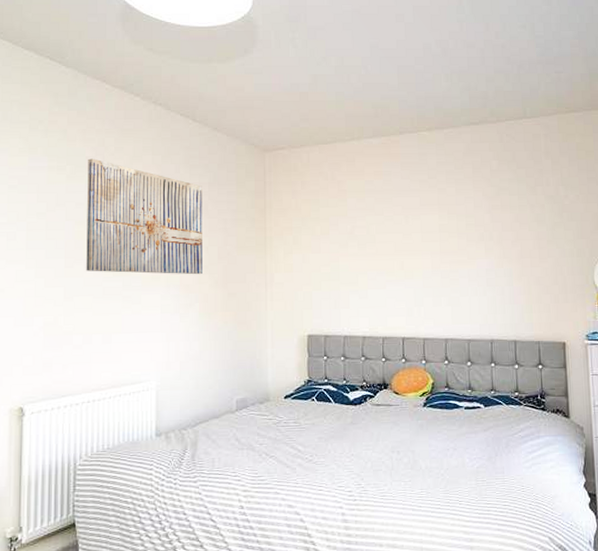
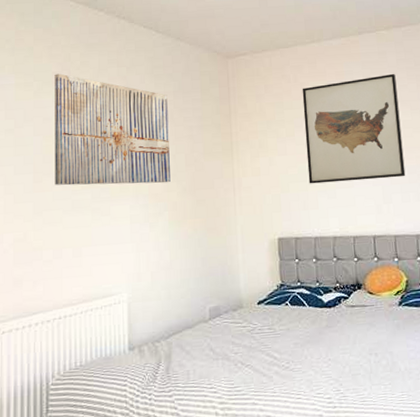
wall art: none [339,177,439,283] -> present [302,74,406,184]

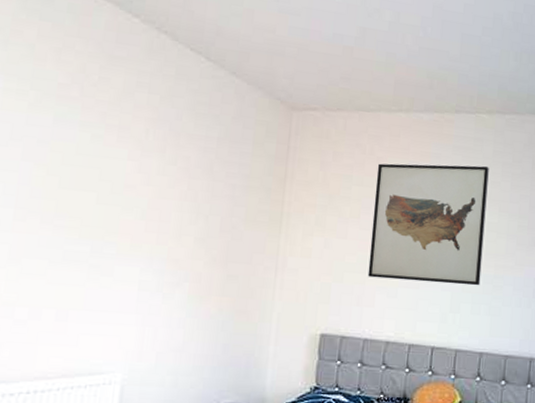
wall art: present [54,73,171,186] -> none [42,86,209,249]

